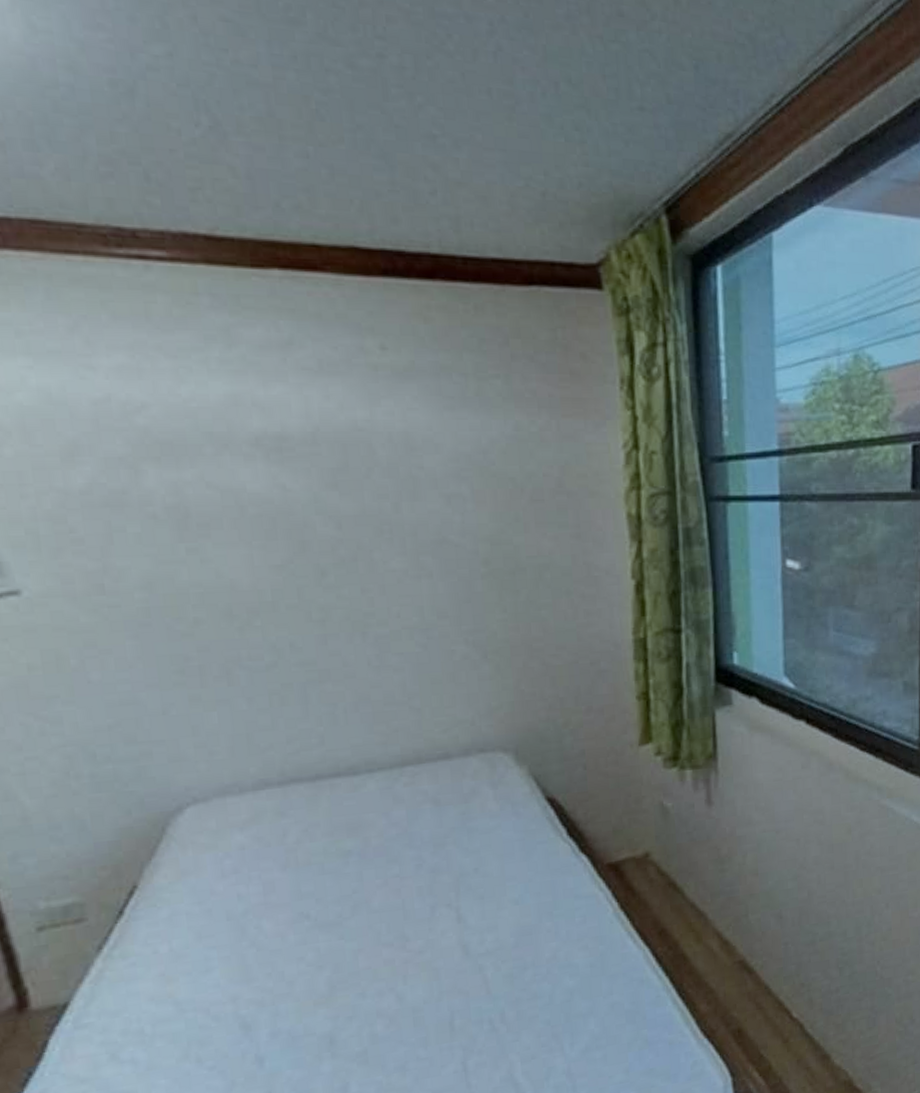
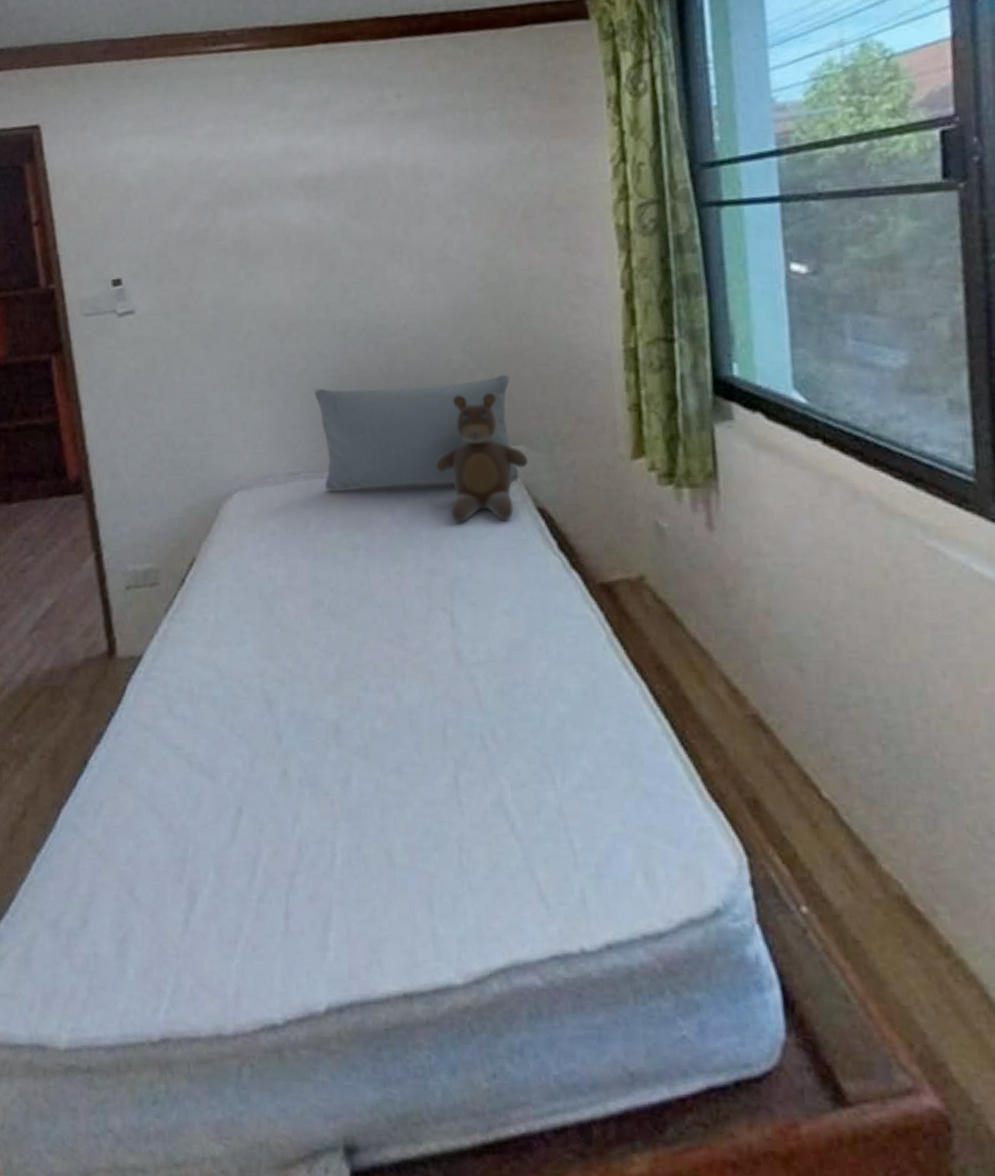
pillow: none [287,665,529,797] -> present [314,374,521,491]
teddy bear: none [436,684,538,819] -> present [435,392,529,523]

